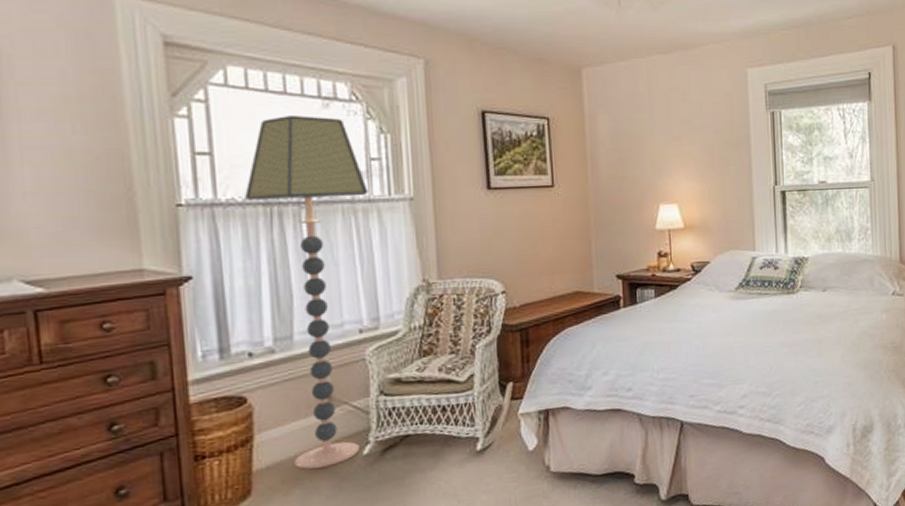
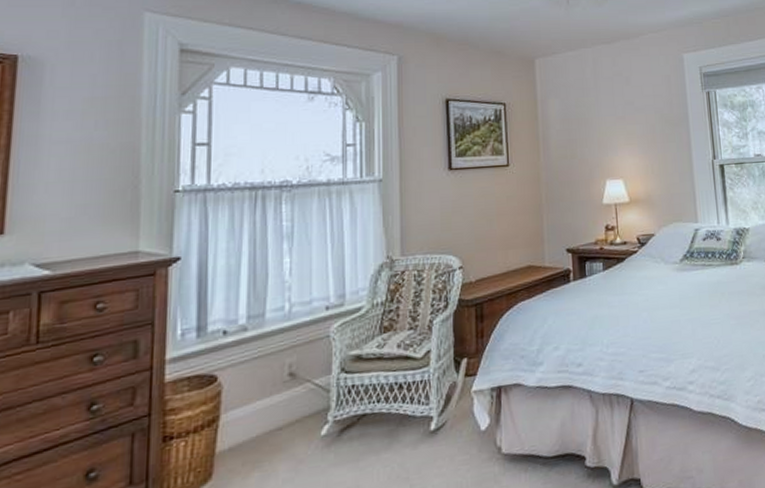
floor lamp: present [245,116,368,470] -> none [234,108,342,451]

